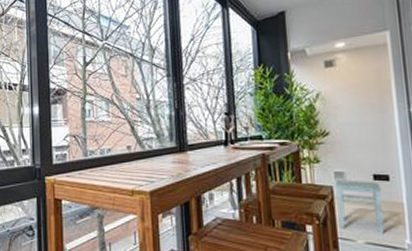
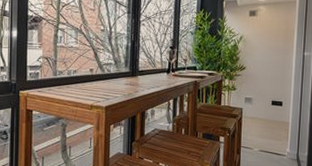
stool: present [335,180,384,234] -> none [244,104,276,145]

